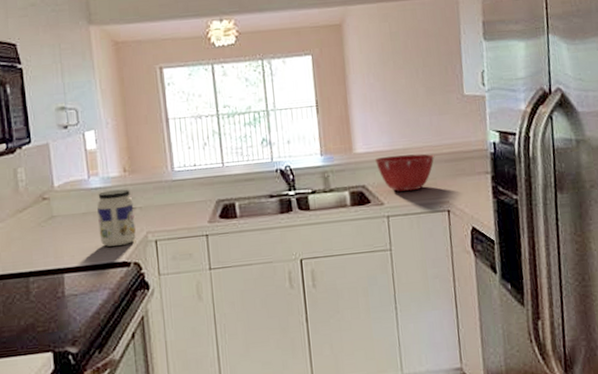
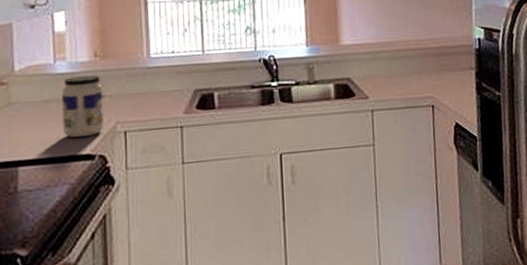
mixing bowl: present [374,154,435,192] -> none [360,47,421,85]

